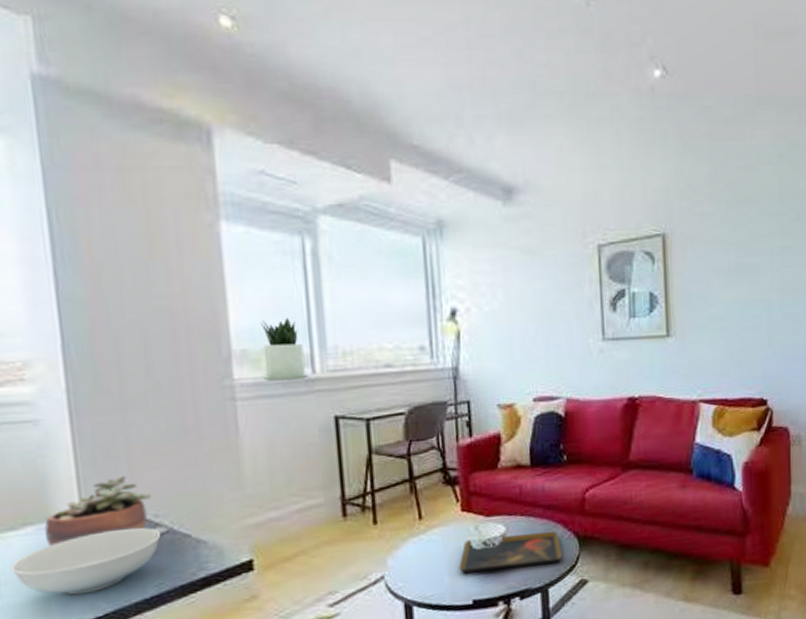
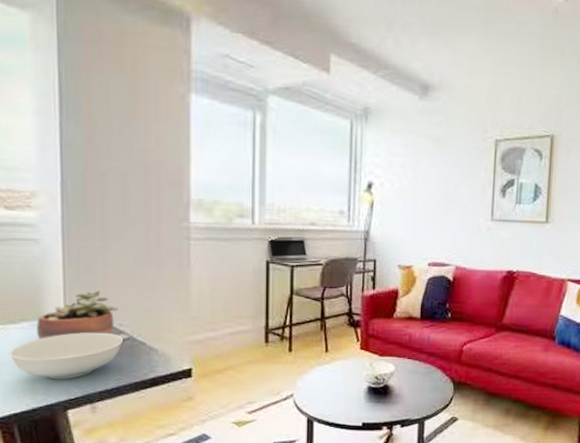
planter: present [261,318,309,381] -> none [213,177,249,228]
laptop: none [333,383,403,418] -> present [267,236,321,264]
decorative tray: present [459,530,563,574] -> none [354,373,440,402]

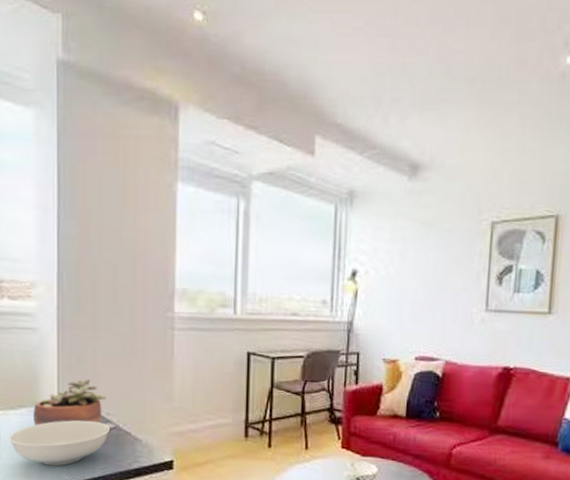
laptop: present [267,236,321,264] -> none [248,327,302,356]

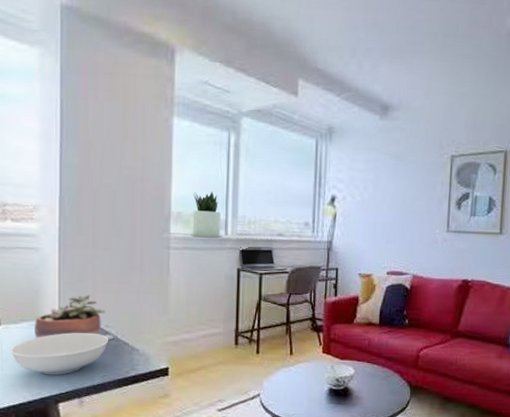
planter: none [196,266,231,318] -> present [190,192,222,238]
laptop: none [248,327,302,356] -> present [238,246,287,272]

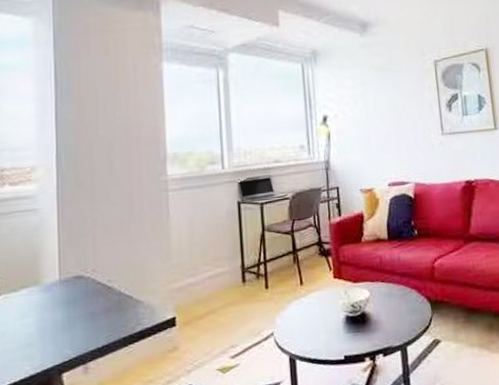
bowl: present [10,332,109,375] -> none [10,290,112,344]
succulent plant: present [35,294,114,340] -> none [35,249,117,304]
planter: present [190,192,222,238] -> none [187,128,219,176]

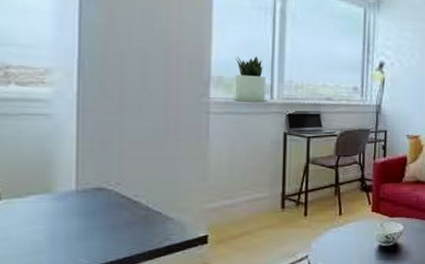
planter: none [187,128,219,176] -> present [232,56,267,103]

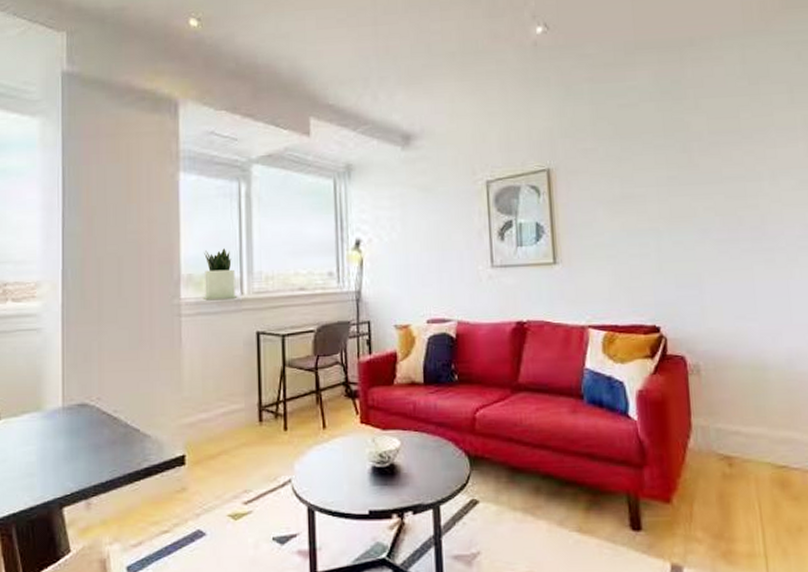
laptop: present [285,110,336,135] -> none [256,304,312,334]

